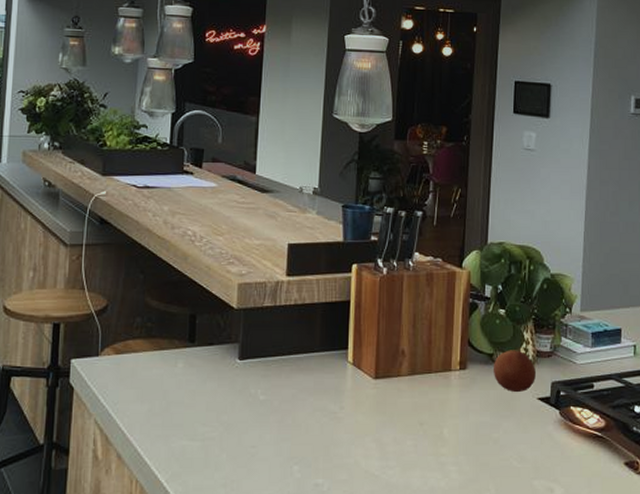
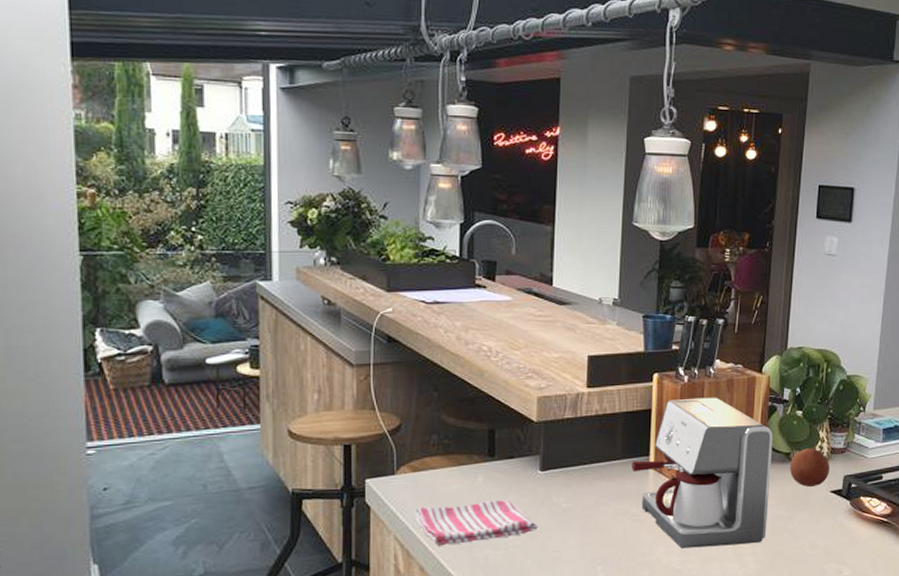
dish towel: none [115,388,234,433] -> present [414,500,537,546]
coffee maker: none [330,291,475,452] -> present [632,397,773,549]

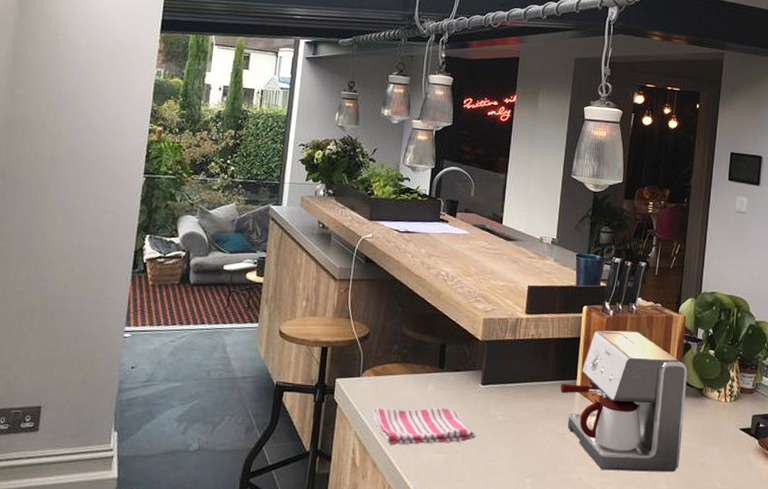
fruit: present [790,447,830,487] -> none [702,385,740,423]

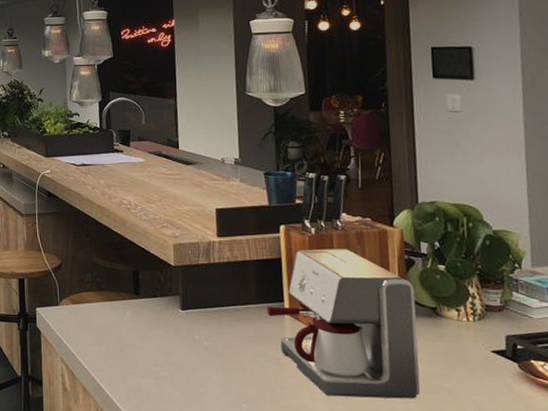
dish towel: present [372,408,475,445] -> none [75,334,182,371]

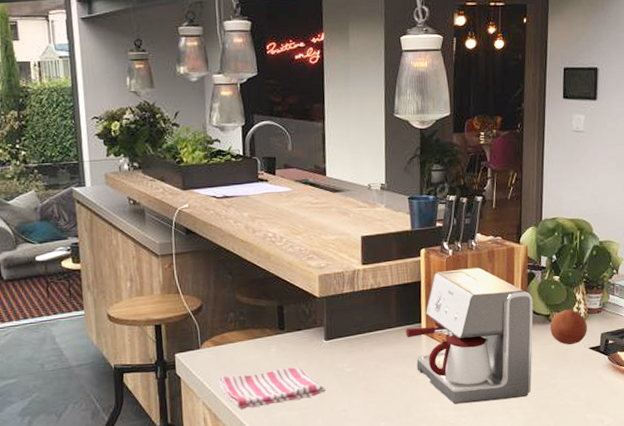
dish towel: none [75,334,182,371] -> present [218,367,325,410]
fruit: none [438,303,488,344] -> present [550,308,588,345]

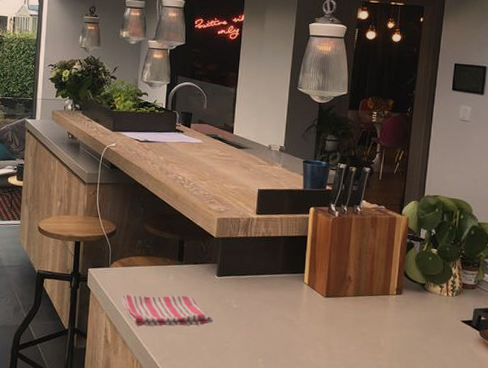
coffee maker: present [406,267,533,405] -> none [289,230,410,358]
fruit: present [550,308,588,345] -> none [425,280,462,315]

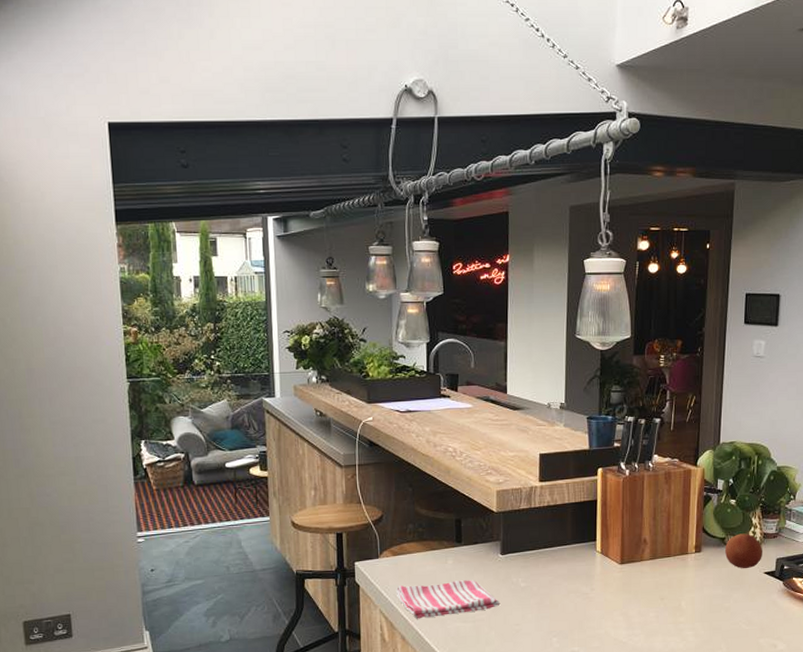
fruit: none [425,280,462,315] -> present [725,532,763,568]

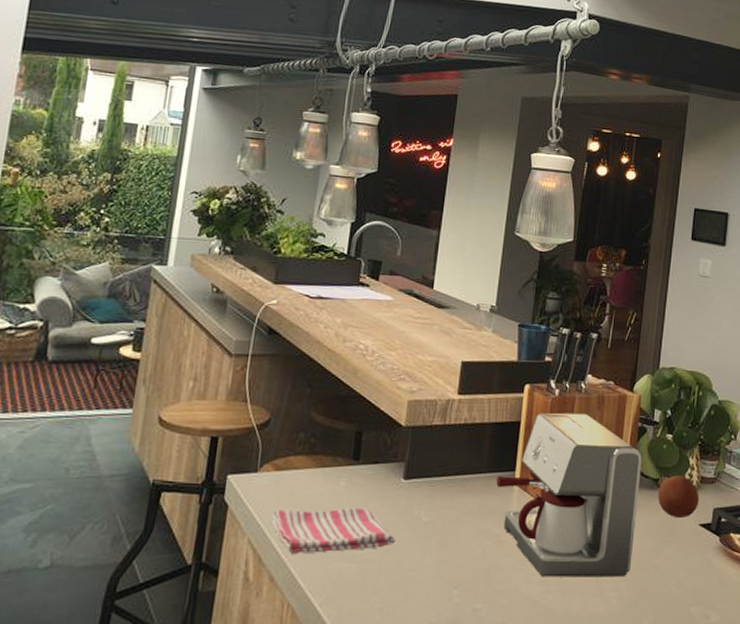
coffee maker: none [581,488,709,623] -> present [496,412,642,578]

